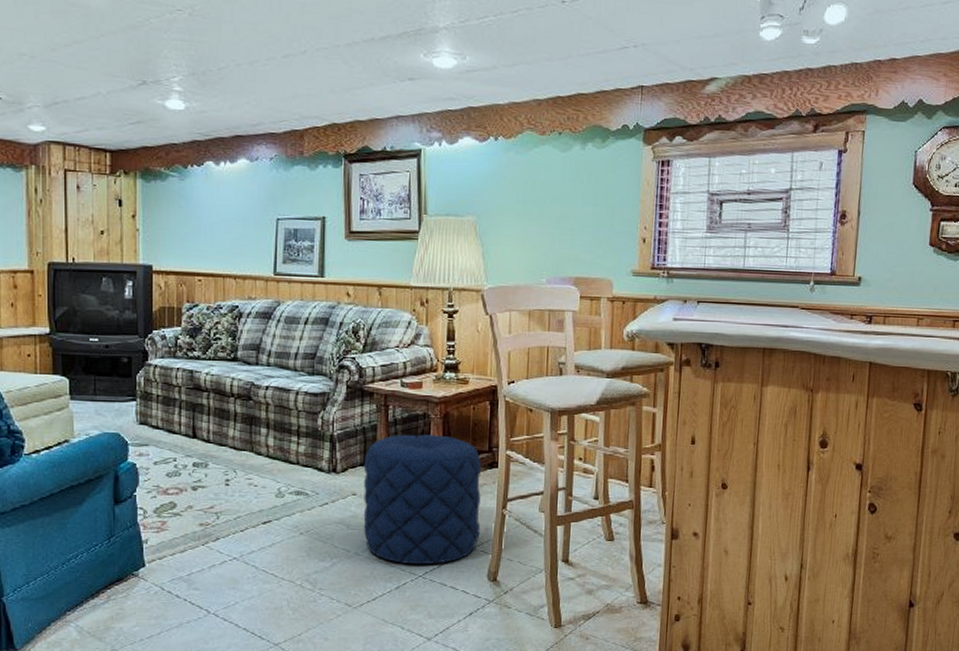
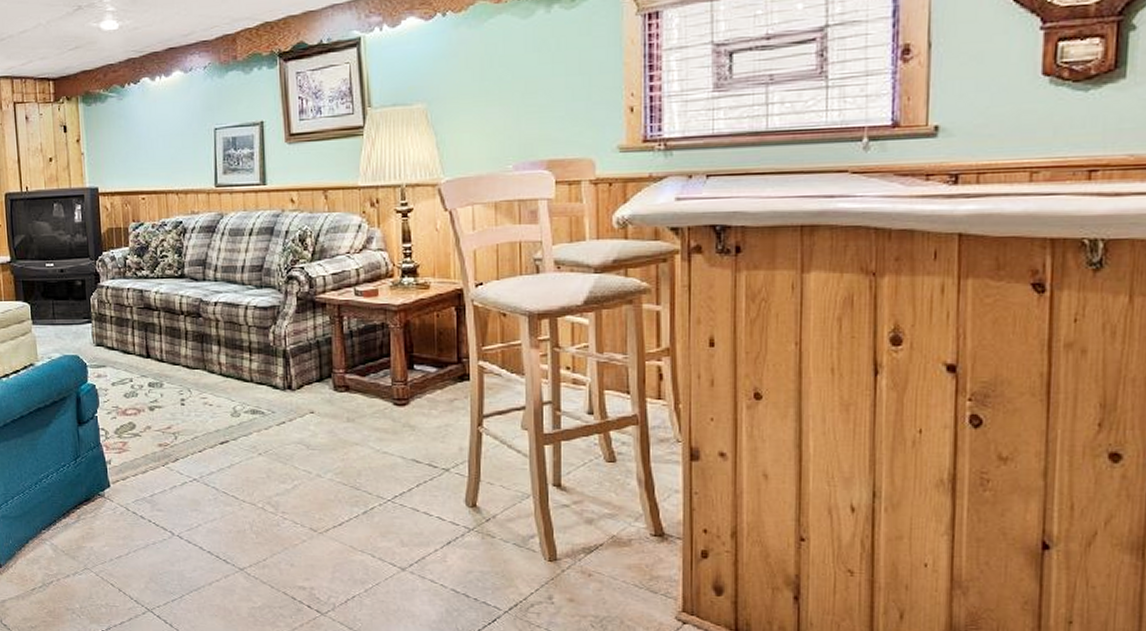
pouf: present [363,434,481,565] -> none [320,346,454,488]

